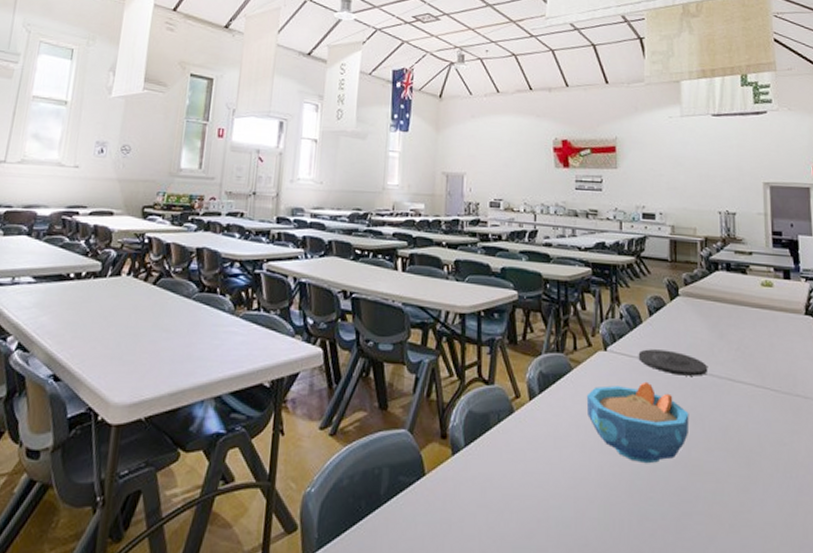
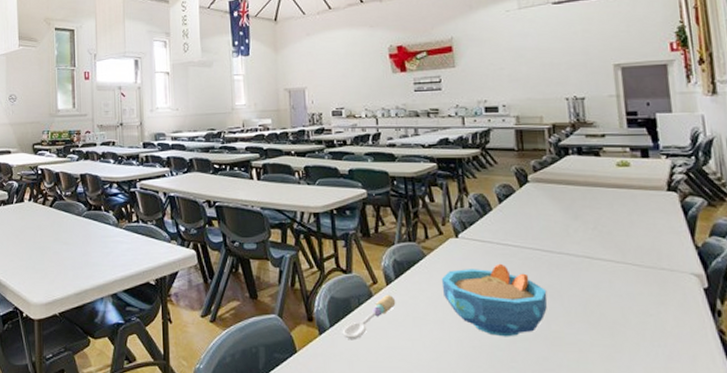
spoon: none [477,411,538,462] -> present [342,295,396,339]
plate: present [638,349,707,376] -> none [490,234,563,256]

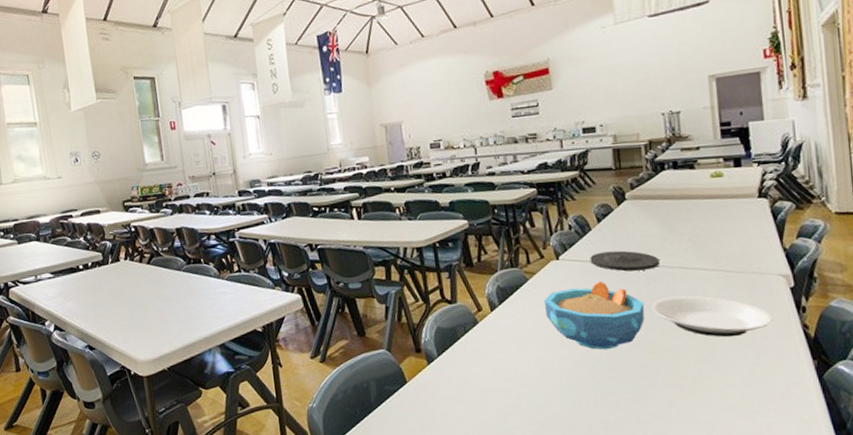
spoon: present [342,295,396,339] -> none [449,321,501,366]
plate: none [490,234,563,256] -> present [590,250,659,271]
plate: none [554,287,686,336] -> present [651,295,773,338]

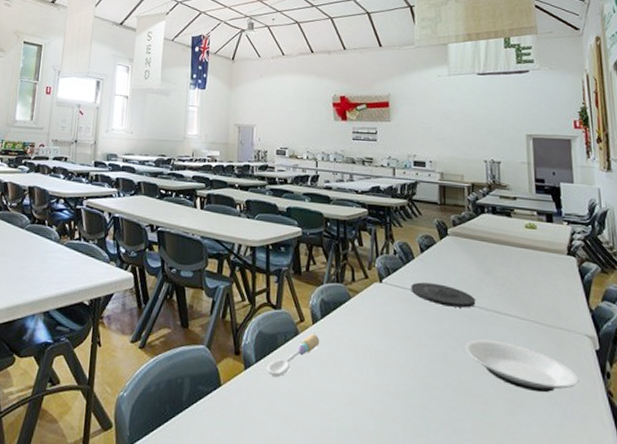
spoon: none [449,321,501,366] -> present [266,334,320,377]
bowl: present [543,281,645,350] -> none [364,311,459,385]

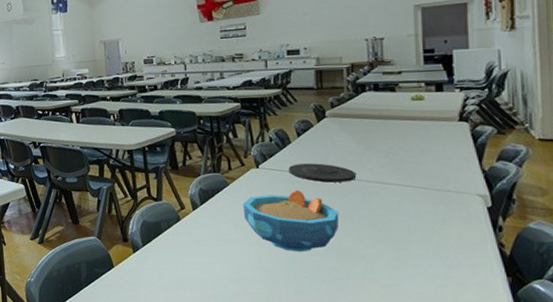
spoon: present [266,334,320,377] -> none [153,219,201,256]
bowl: none [364,311,459,385] -> present [242,189,339,252]
plate: present [465,339,579,393] -> none [346,209,468,250]

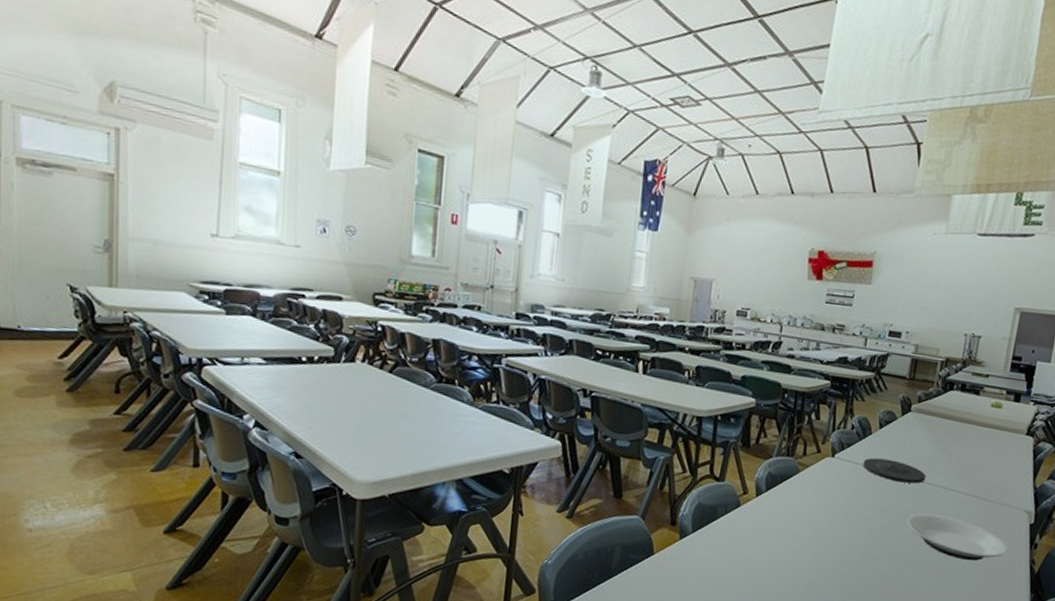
bowl: present [242,189,339,252] -> none [808,485,902,554]
plate: none [346,209,468,250] -> present [906,513,1008,561]

